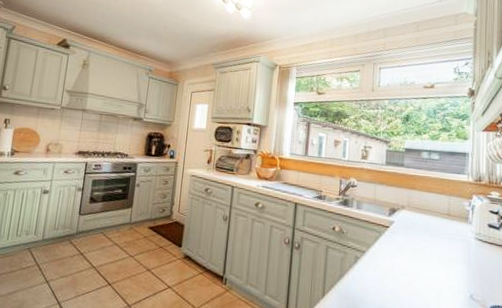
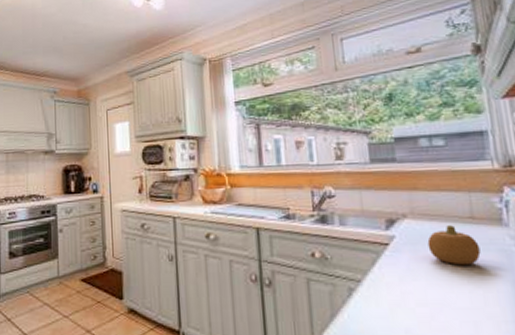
fruit: none [416,218,450,249] -> present [427,225,481,266]

